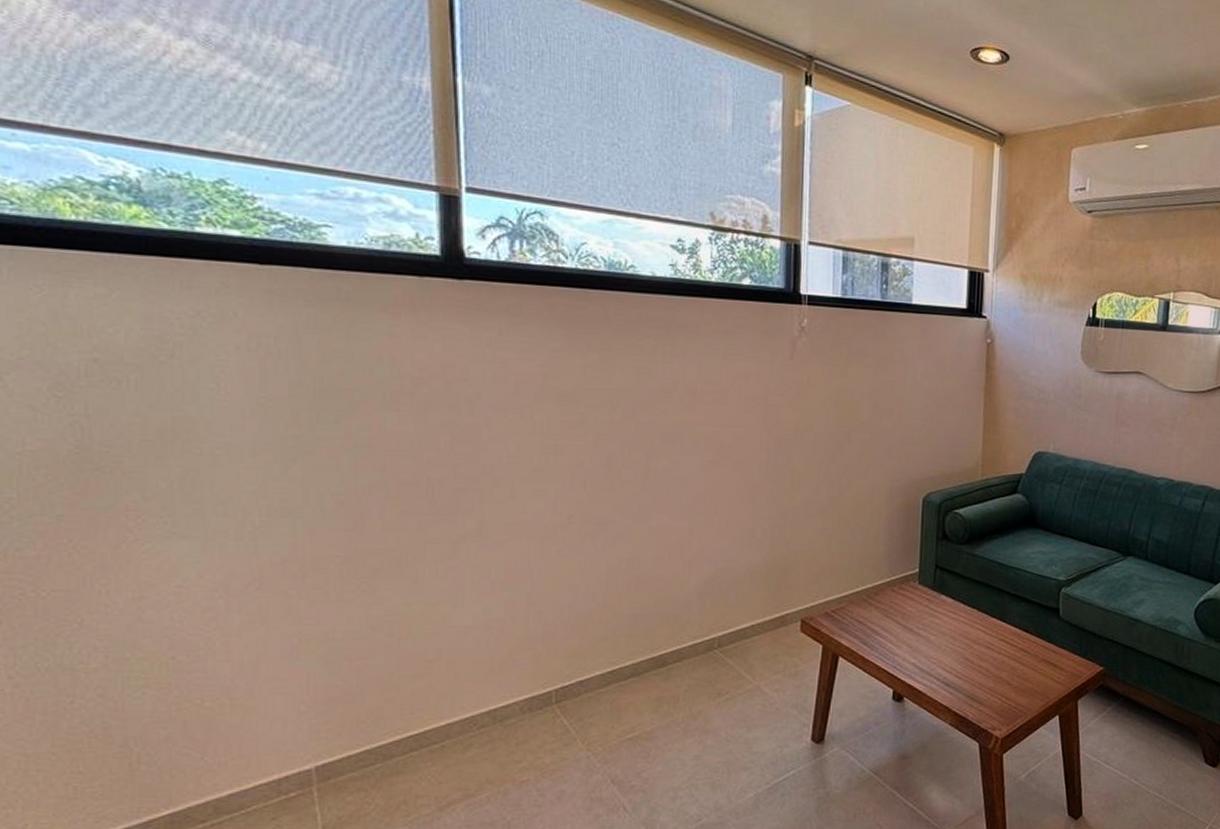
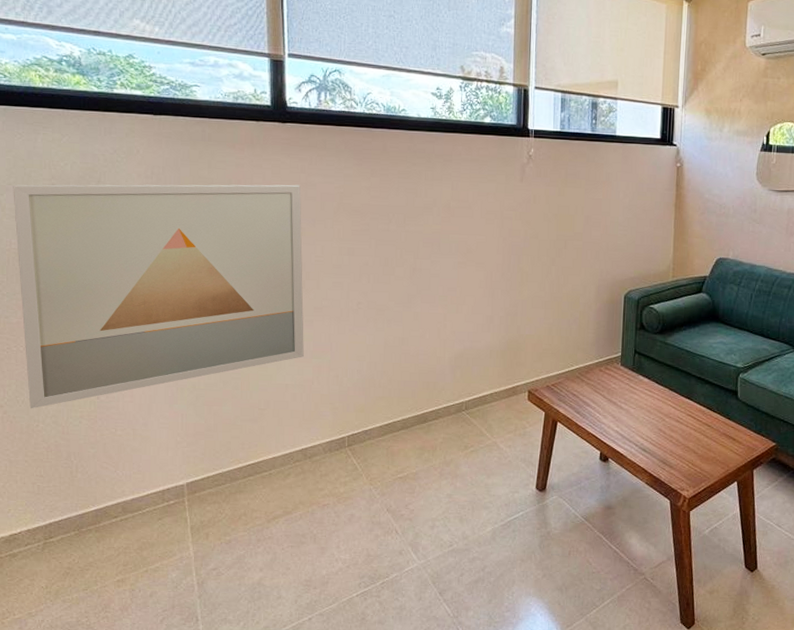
wall art: none [27,359,492,679] -> present [13,184,304,409]

